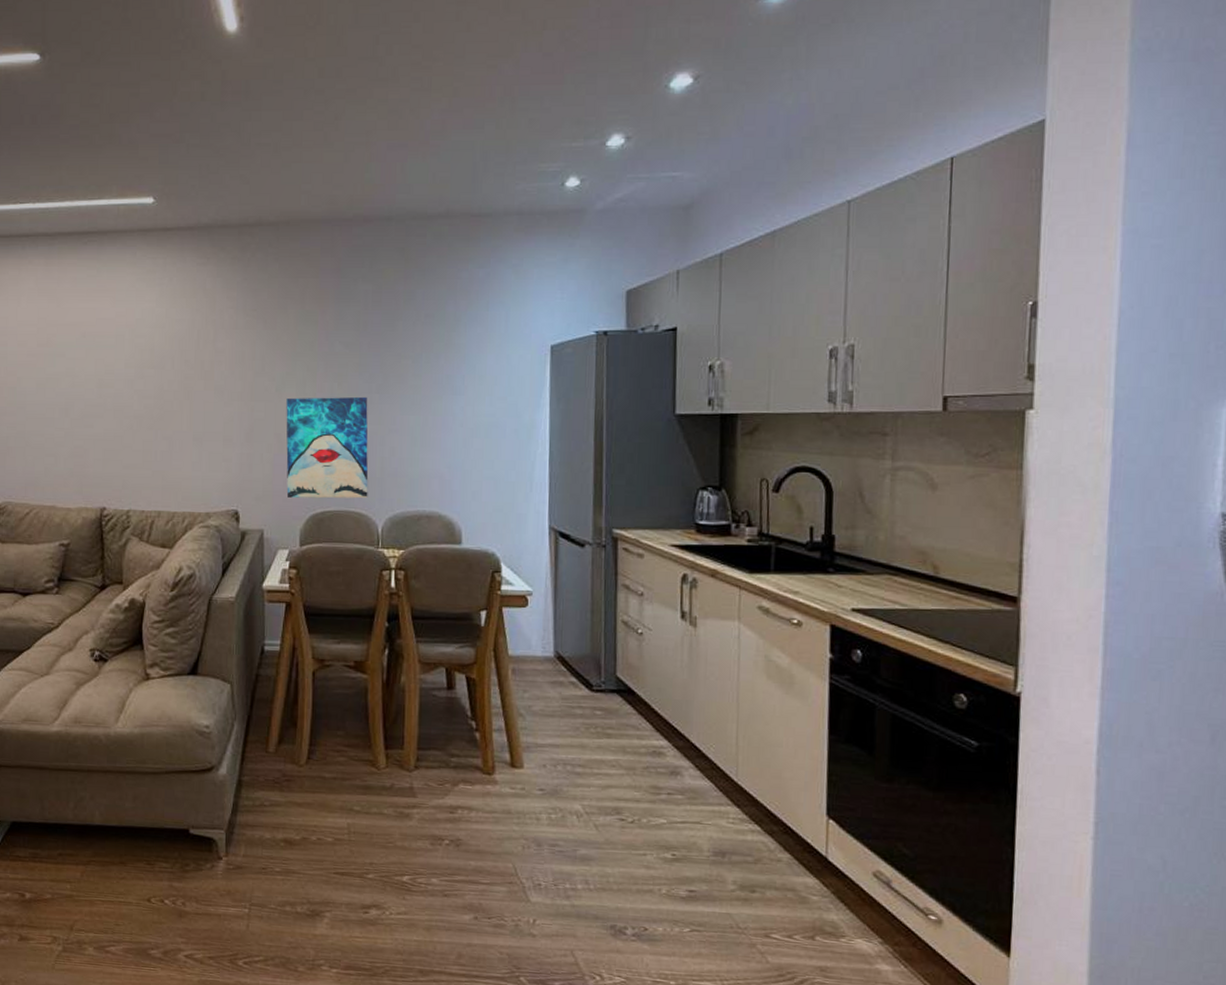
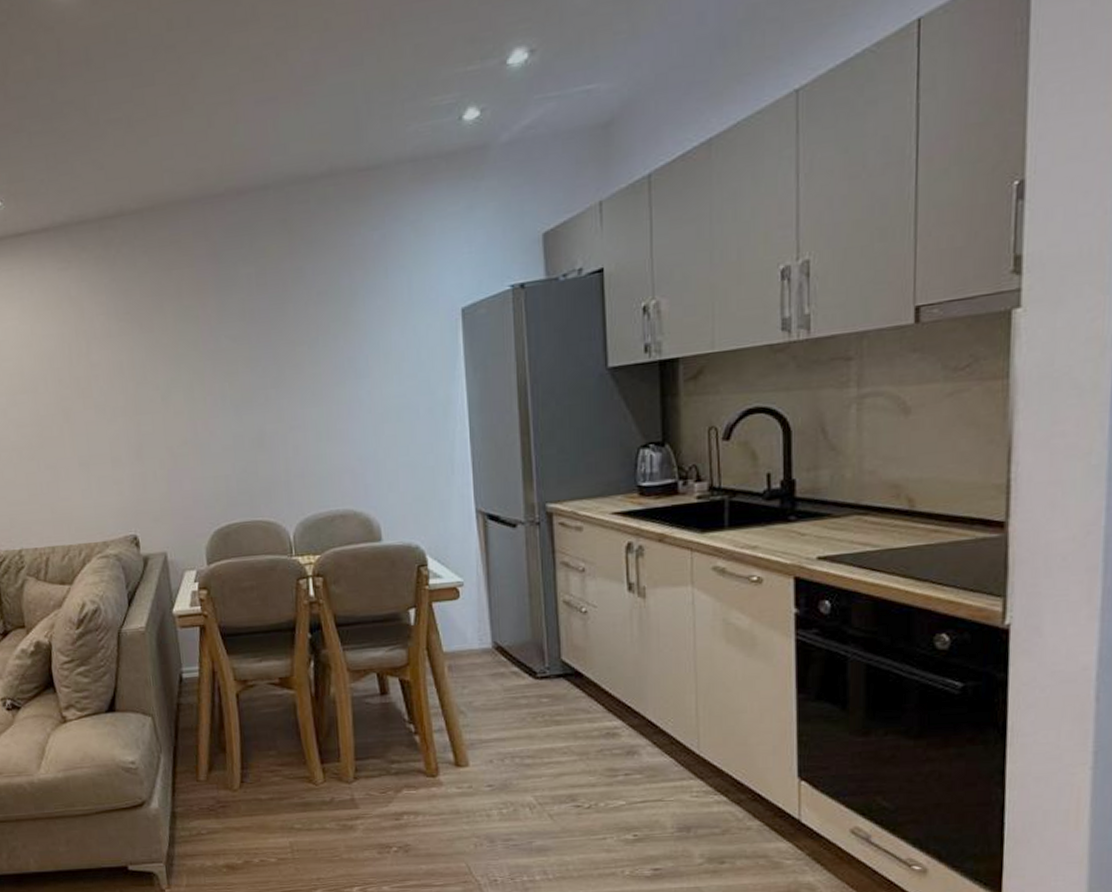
wall art: present [286,396,369,499] -> none [174,393,275,515]

